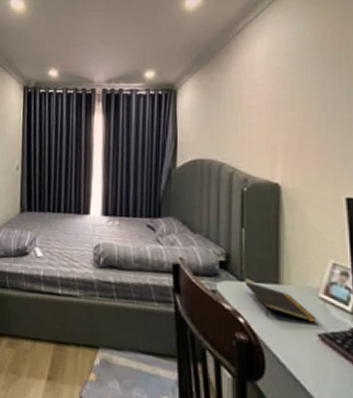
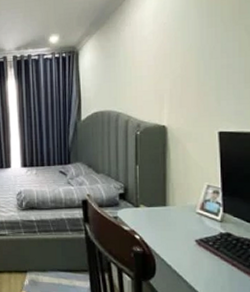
notepad: present [244,281,316,323] -> none [139,207,194,232]

